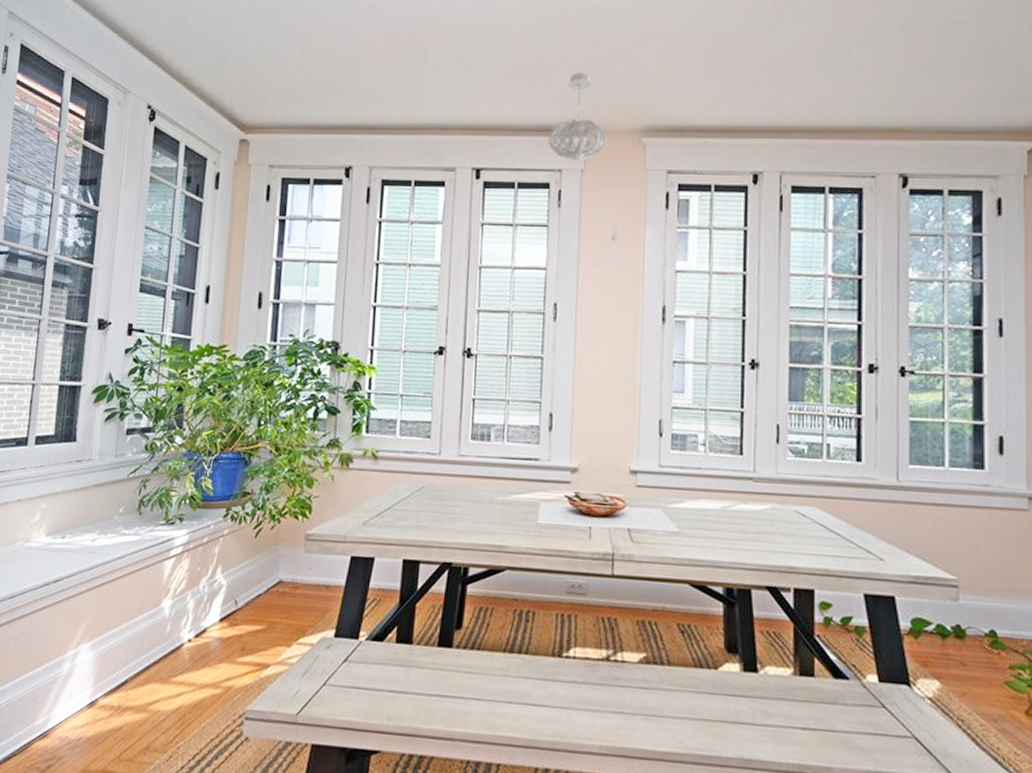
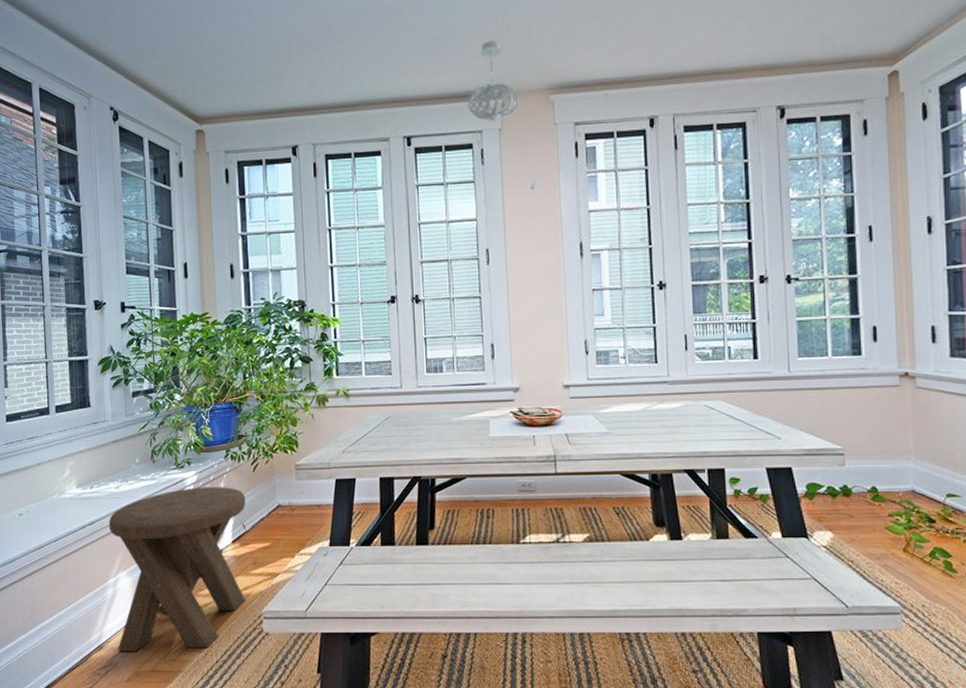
music stool: none [65,549,242,750] -> present [108,487,246,651]

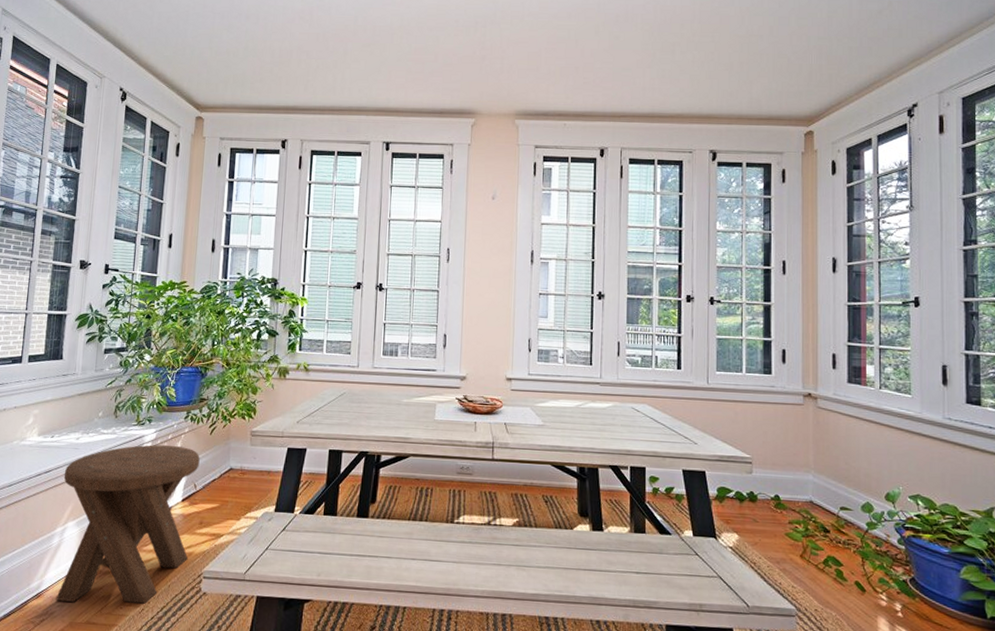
pendant light: present [467,41,519,122] -> none [442,68,488,138]

